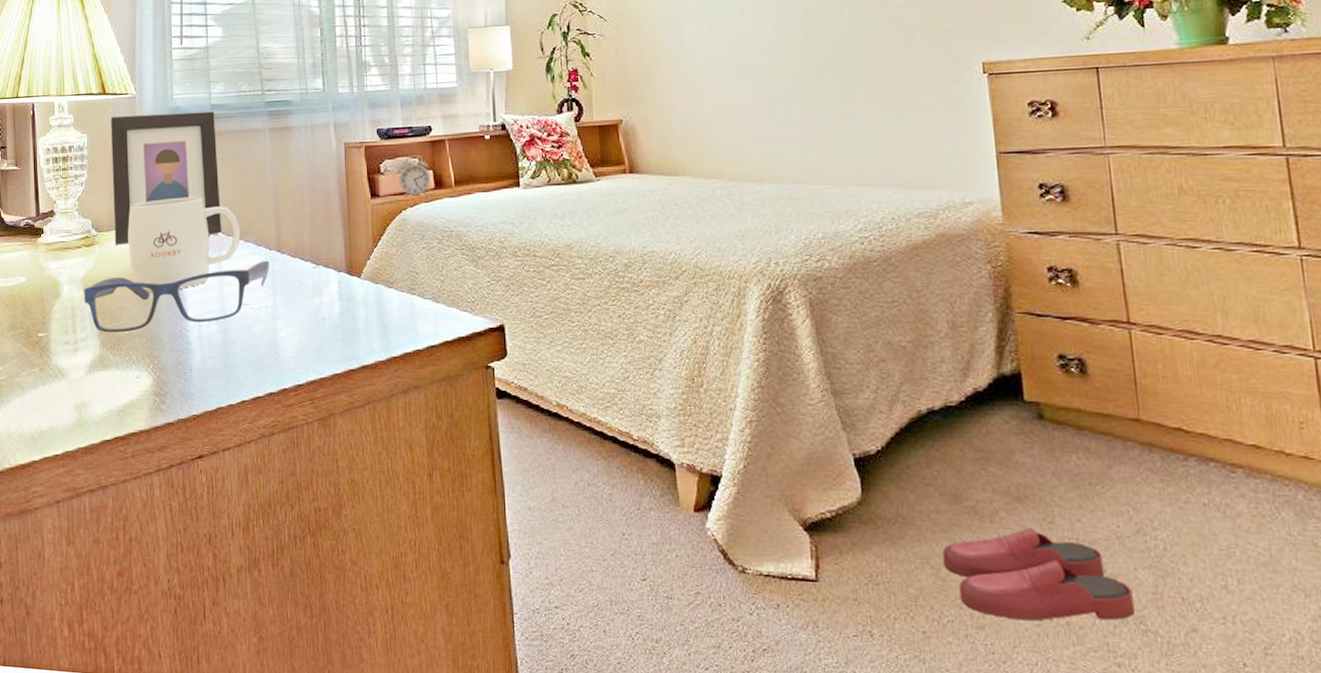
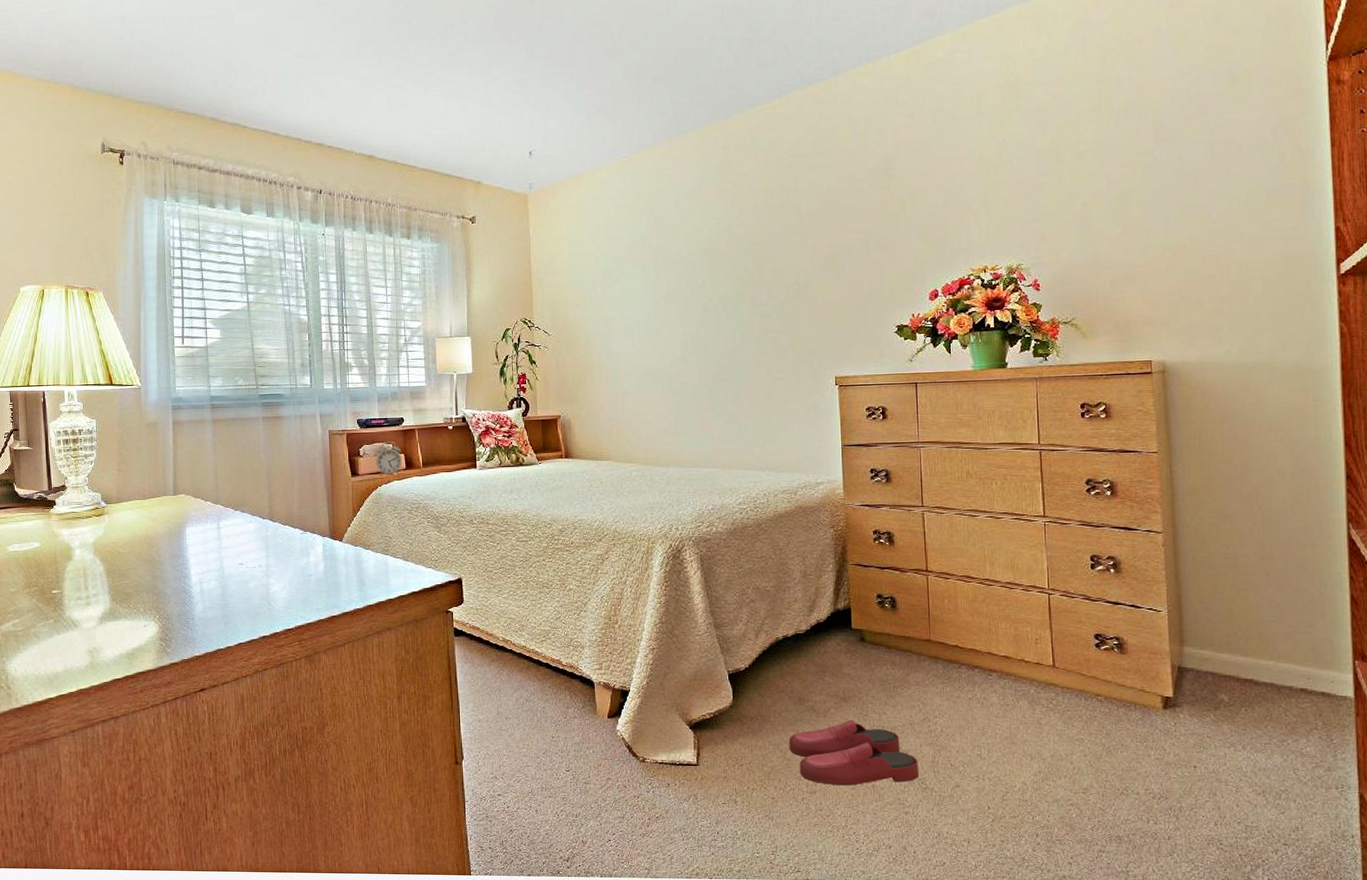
eyeglasses: present [84,260,270,333] -> none [94,527,263,590]
picture frame: present [110,111,222,246] -> none [117,402,221,516]
mug: present [128,196,241,293] -> none [135,474,237,555]

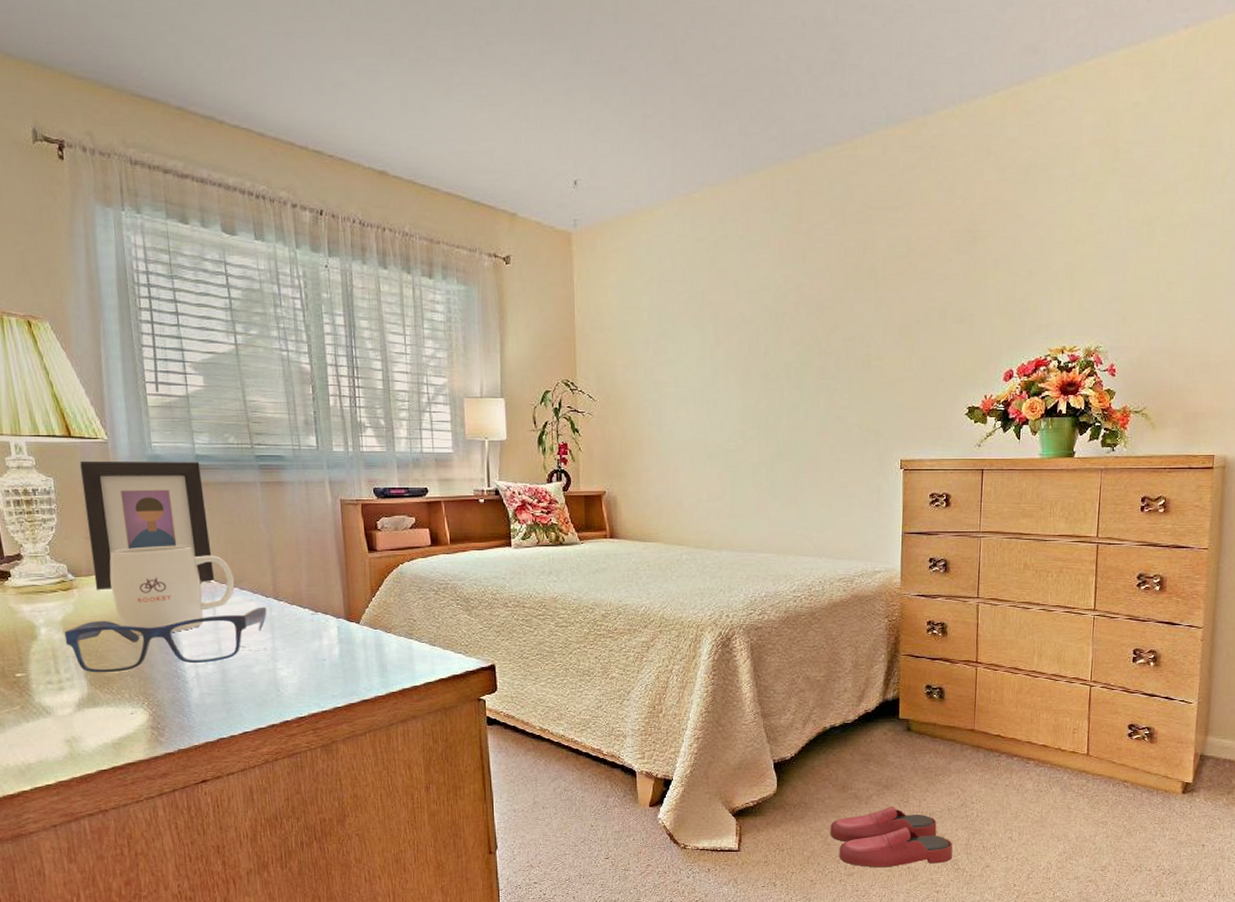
eyeglasses: none [94,527,263,590] -> present [64,607,267,673]
picture frame: none [117,402,221,516] -> present [79,460,215,591]
mug: none [135,474,237,555] -> present [109,545,235,636]
alarm clock: present [375,441,402,475] -> none [395,513,427,552]

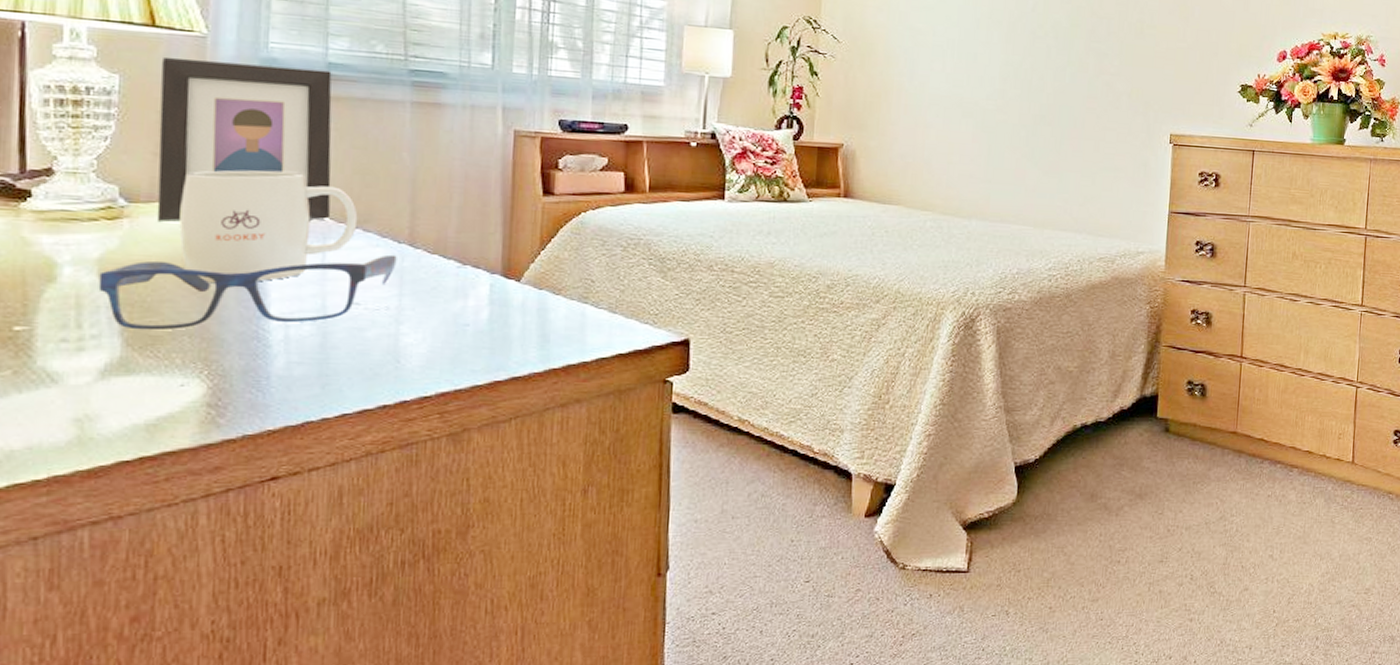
slippers: present [830,806,953,868] -> none [1074,518,1209,592]

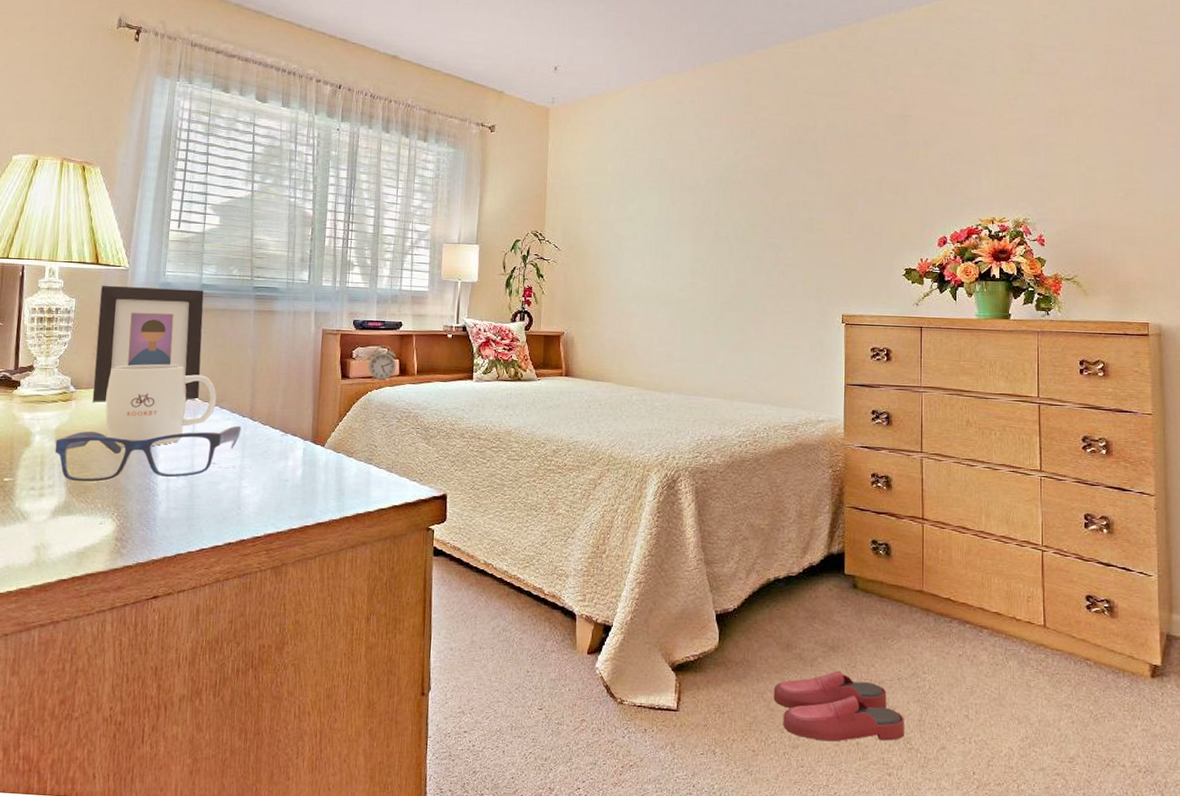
alarm clock: none [580,153,621,199] -> present [368,345,397,381]
slippers: none [1074,518,1209,592] -> present [773,670,904,742]

